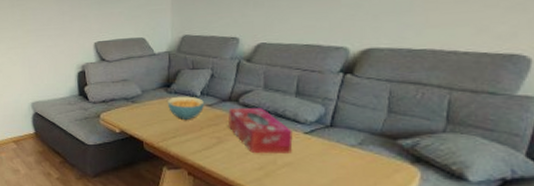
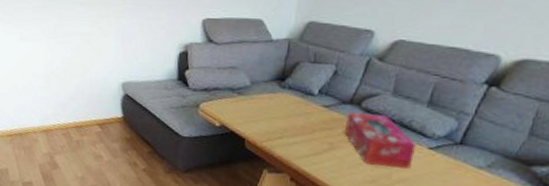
cereal bowl: present [167,96,205,119] -> none [278,92,322,120]

